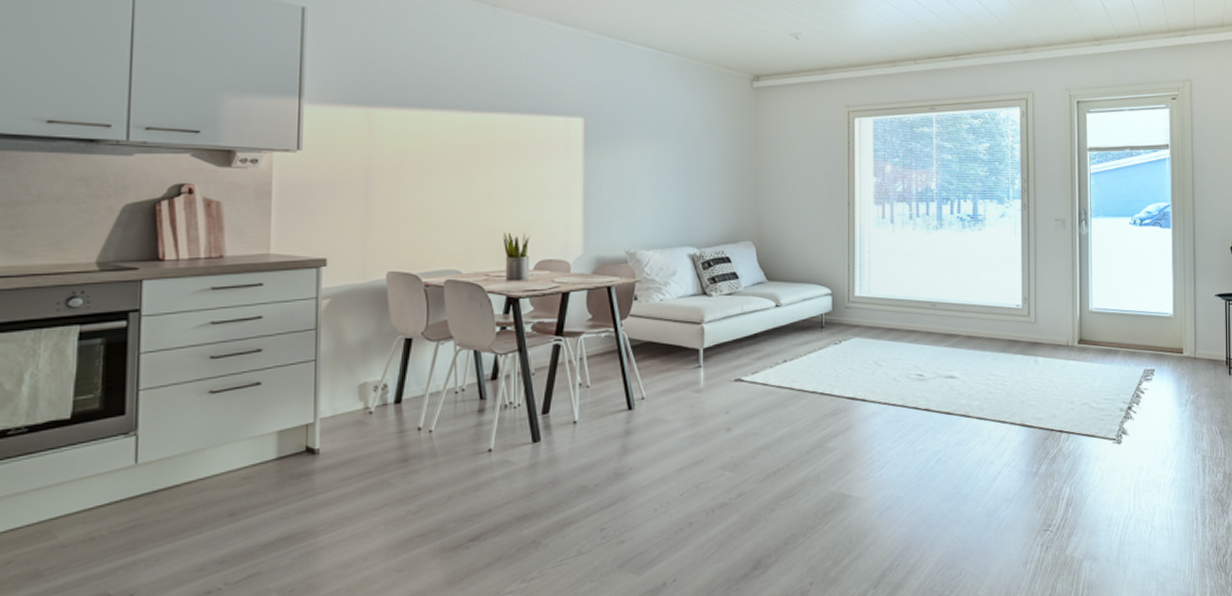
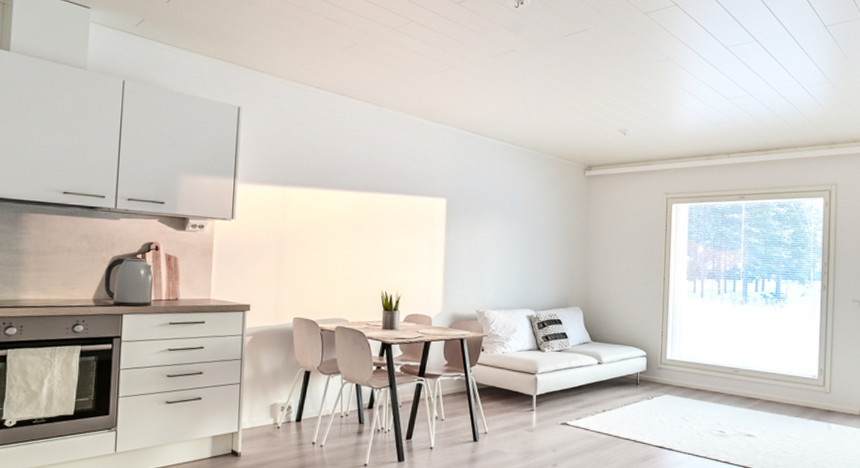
kettle: none [112,203,187,271] -> present [104,257,154,308]

